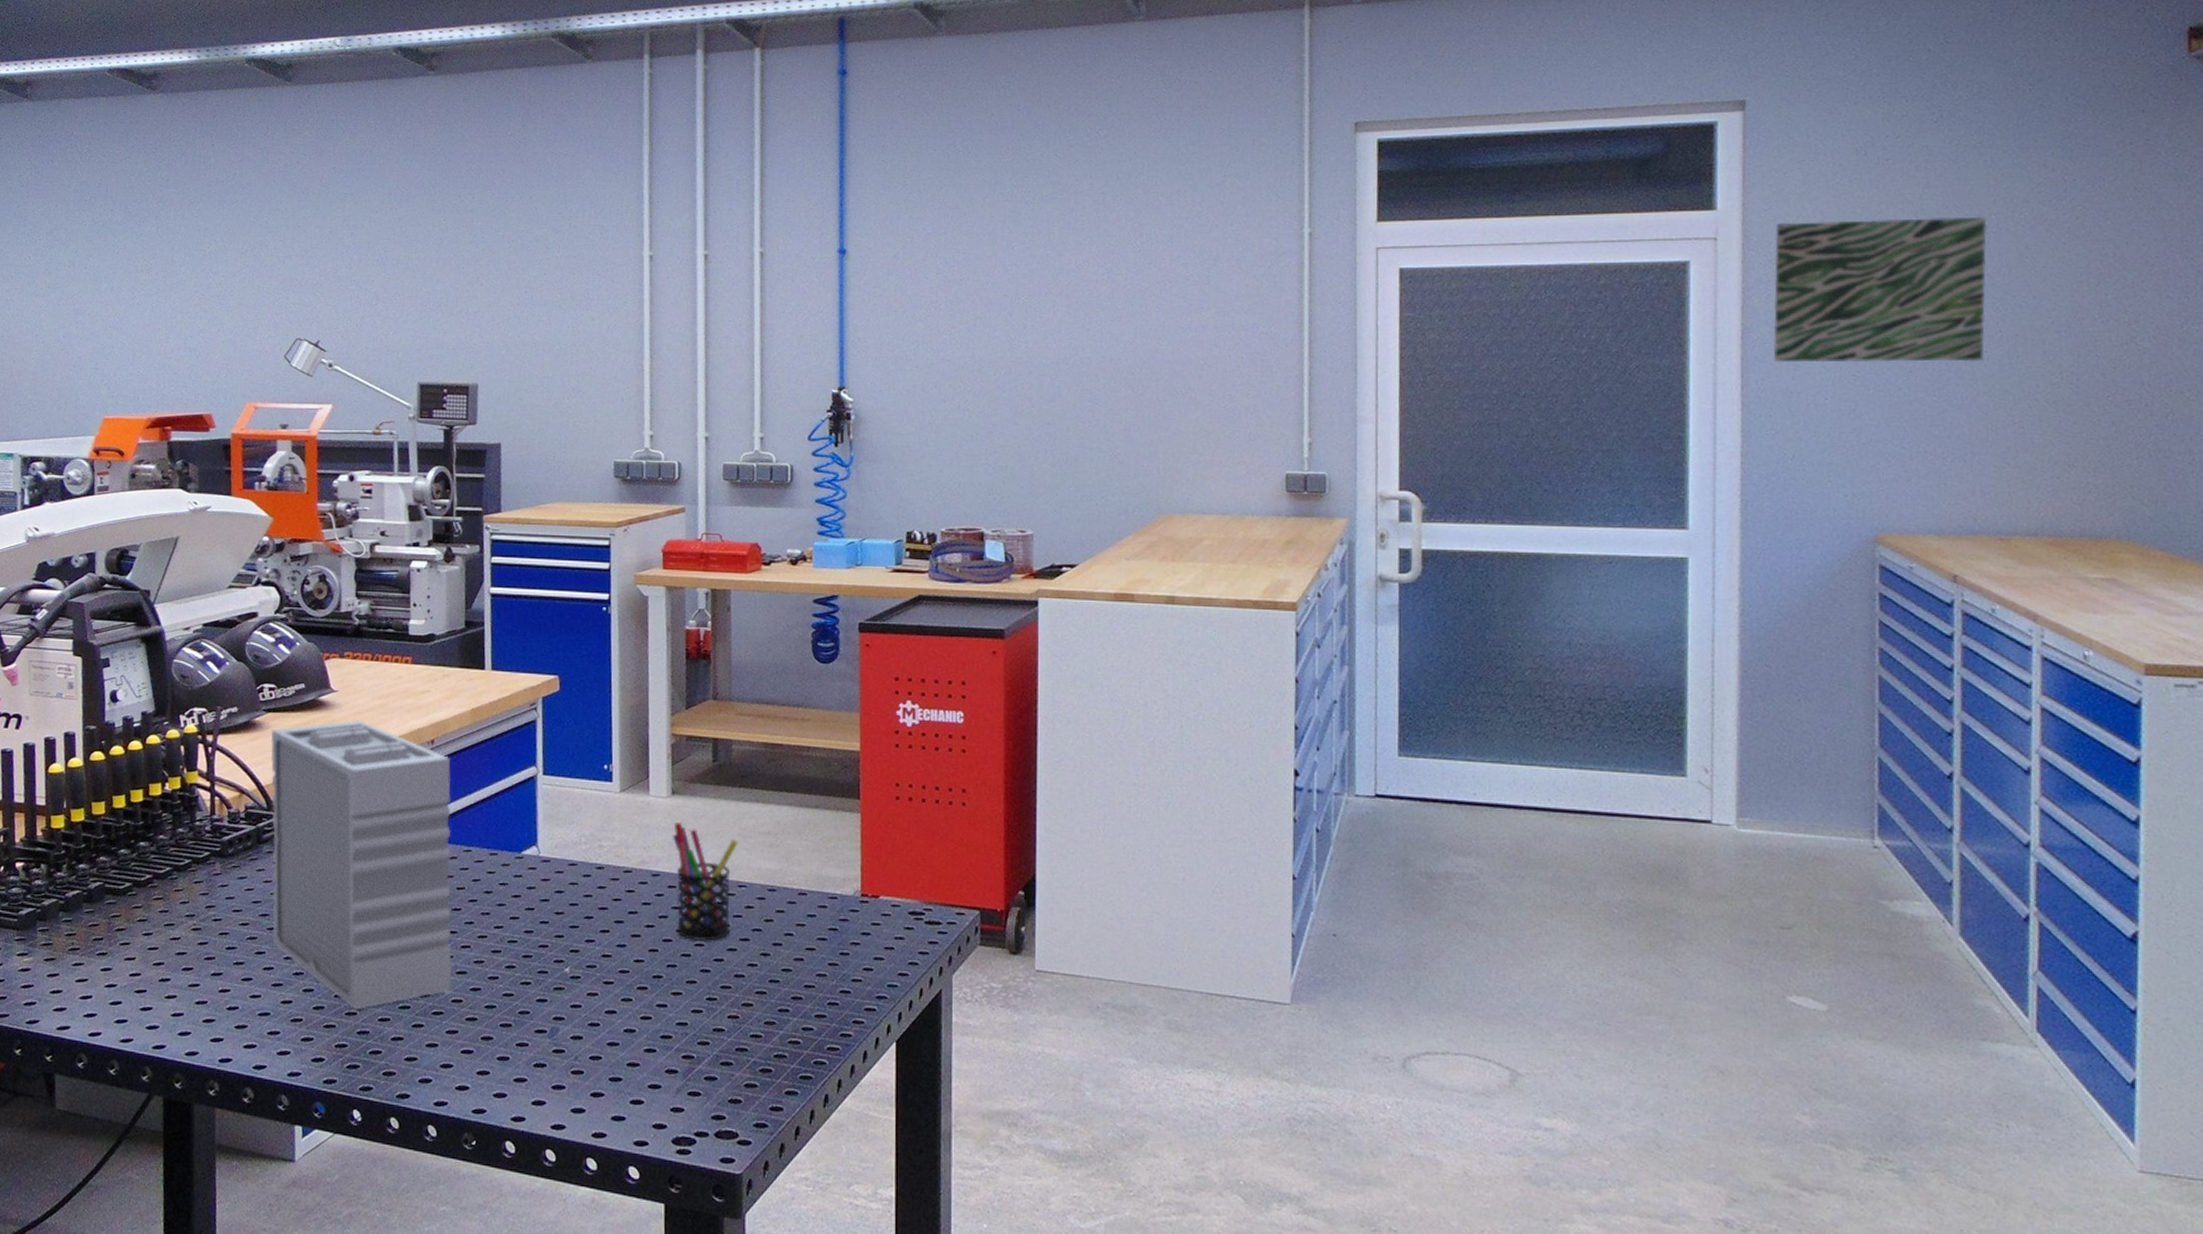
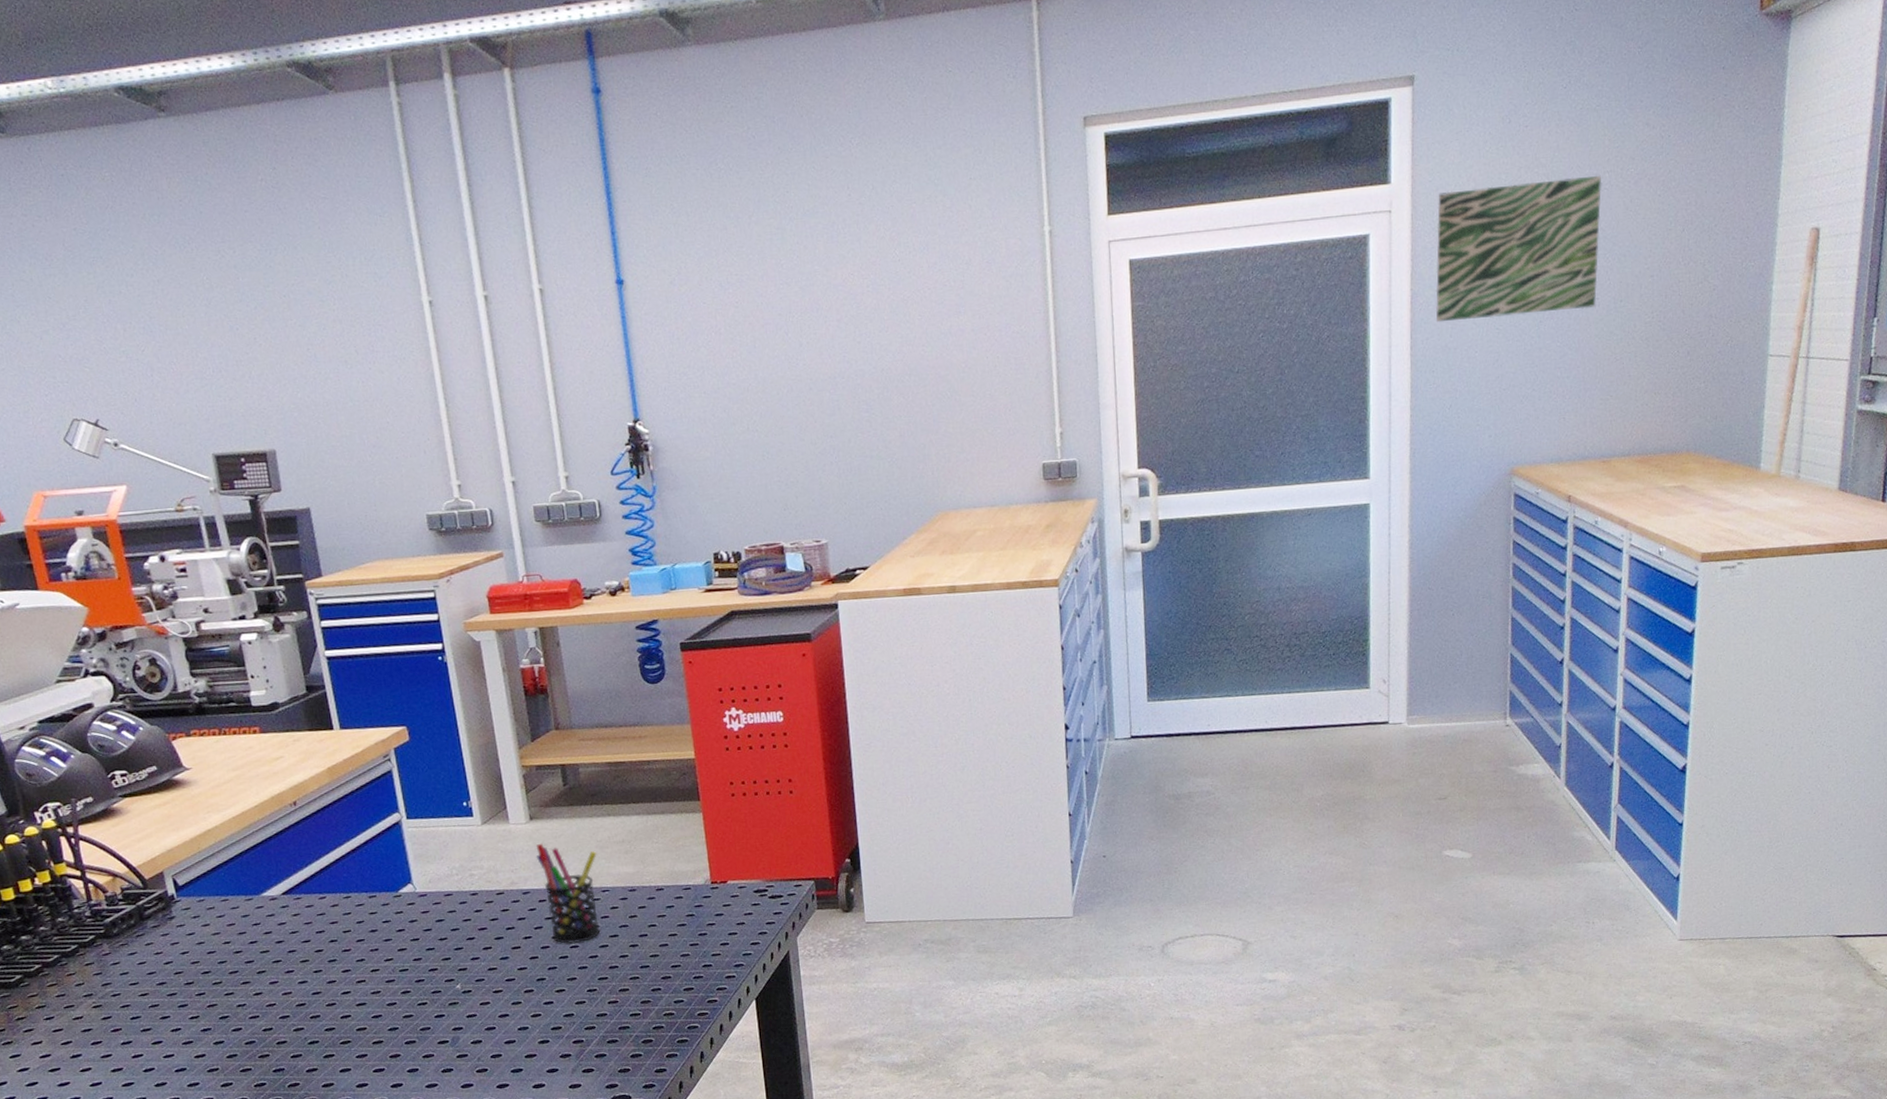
tool organizer: present [270,720,453,1010] -> none [131,793,355,1052]

